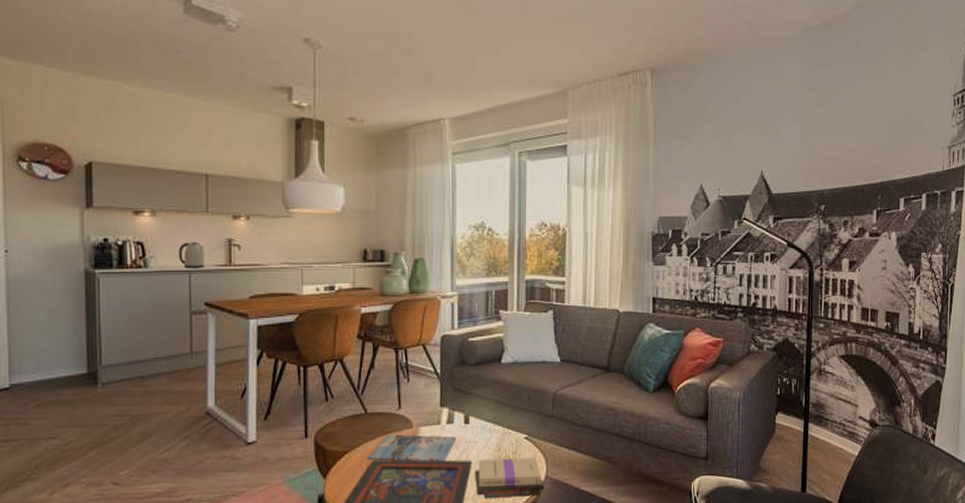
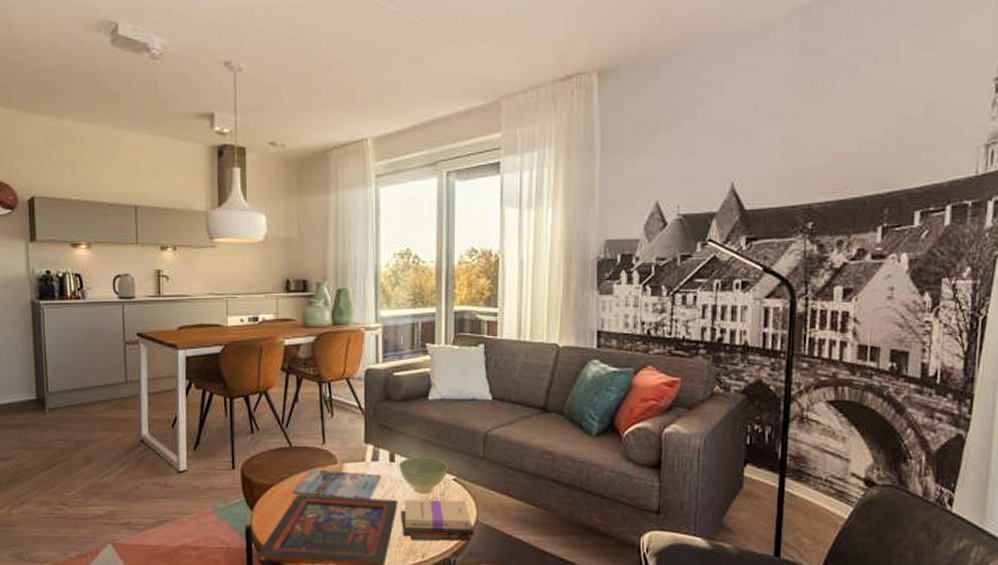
bowl: none [472,417,520,453] -> present [398,456,448,493]

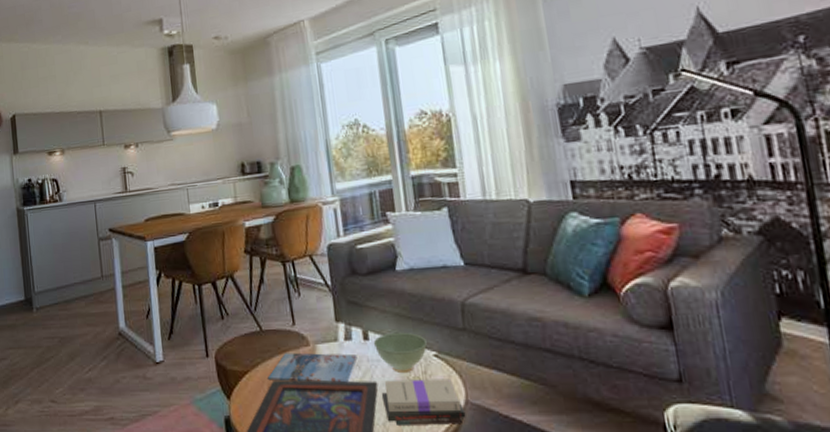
kettle: present [112,273,136,300] -> none [84,173,106,199]

